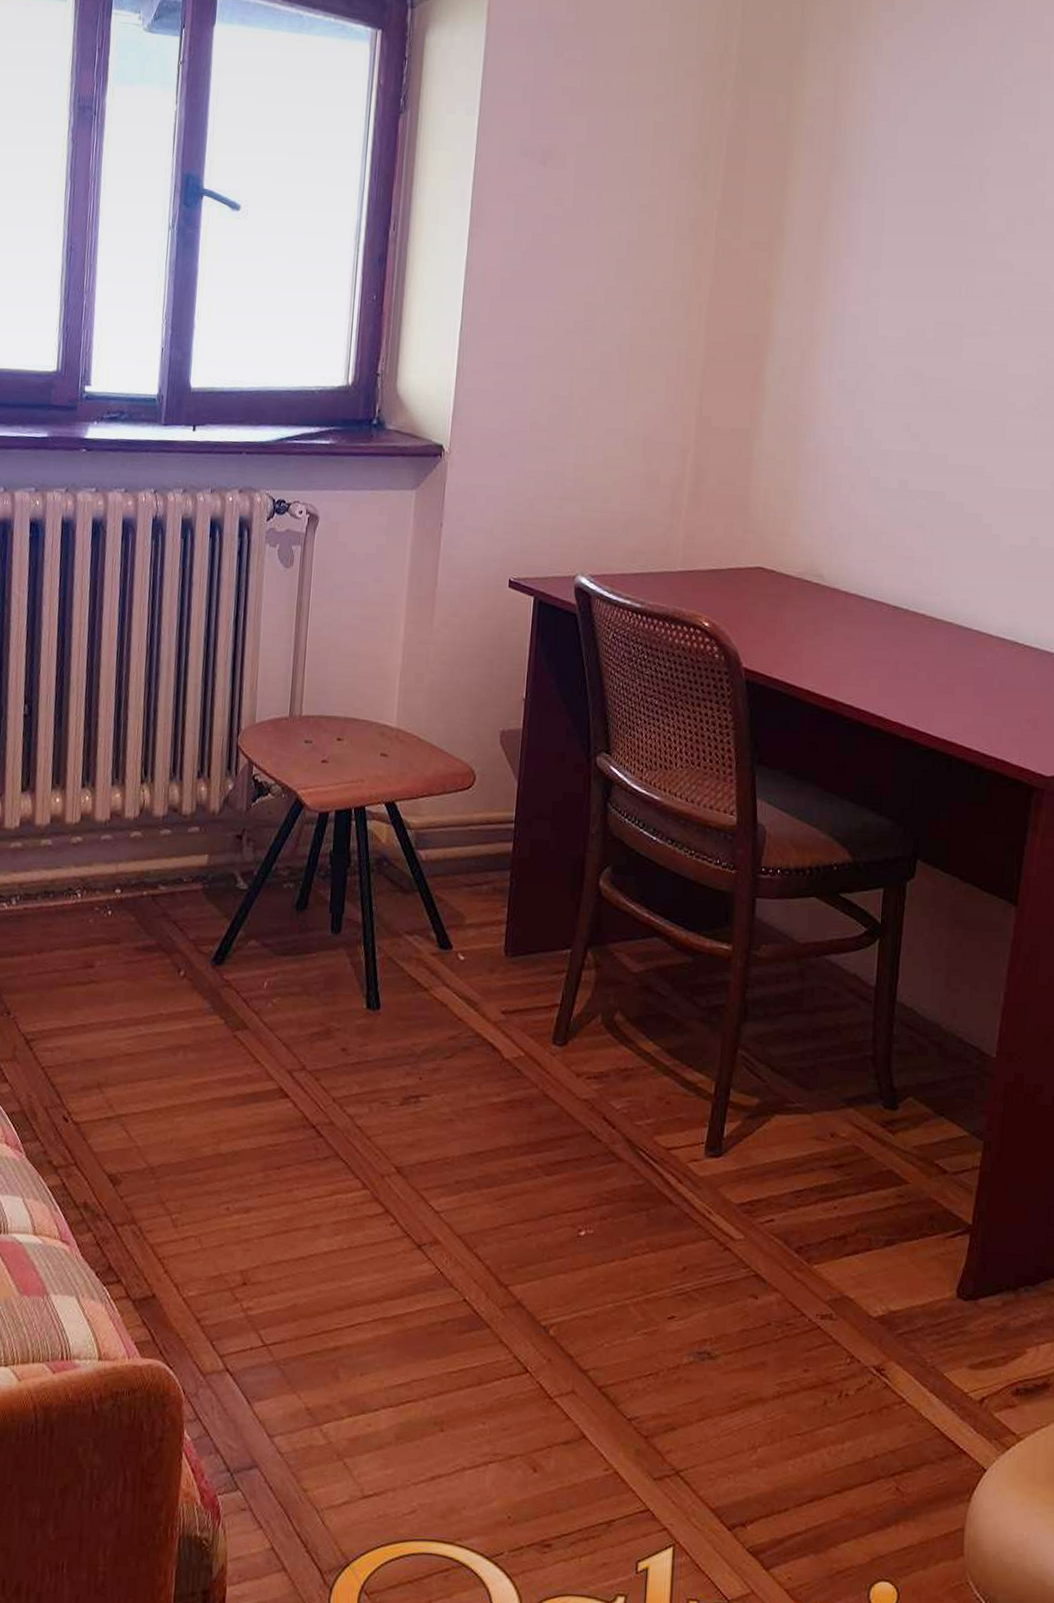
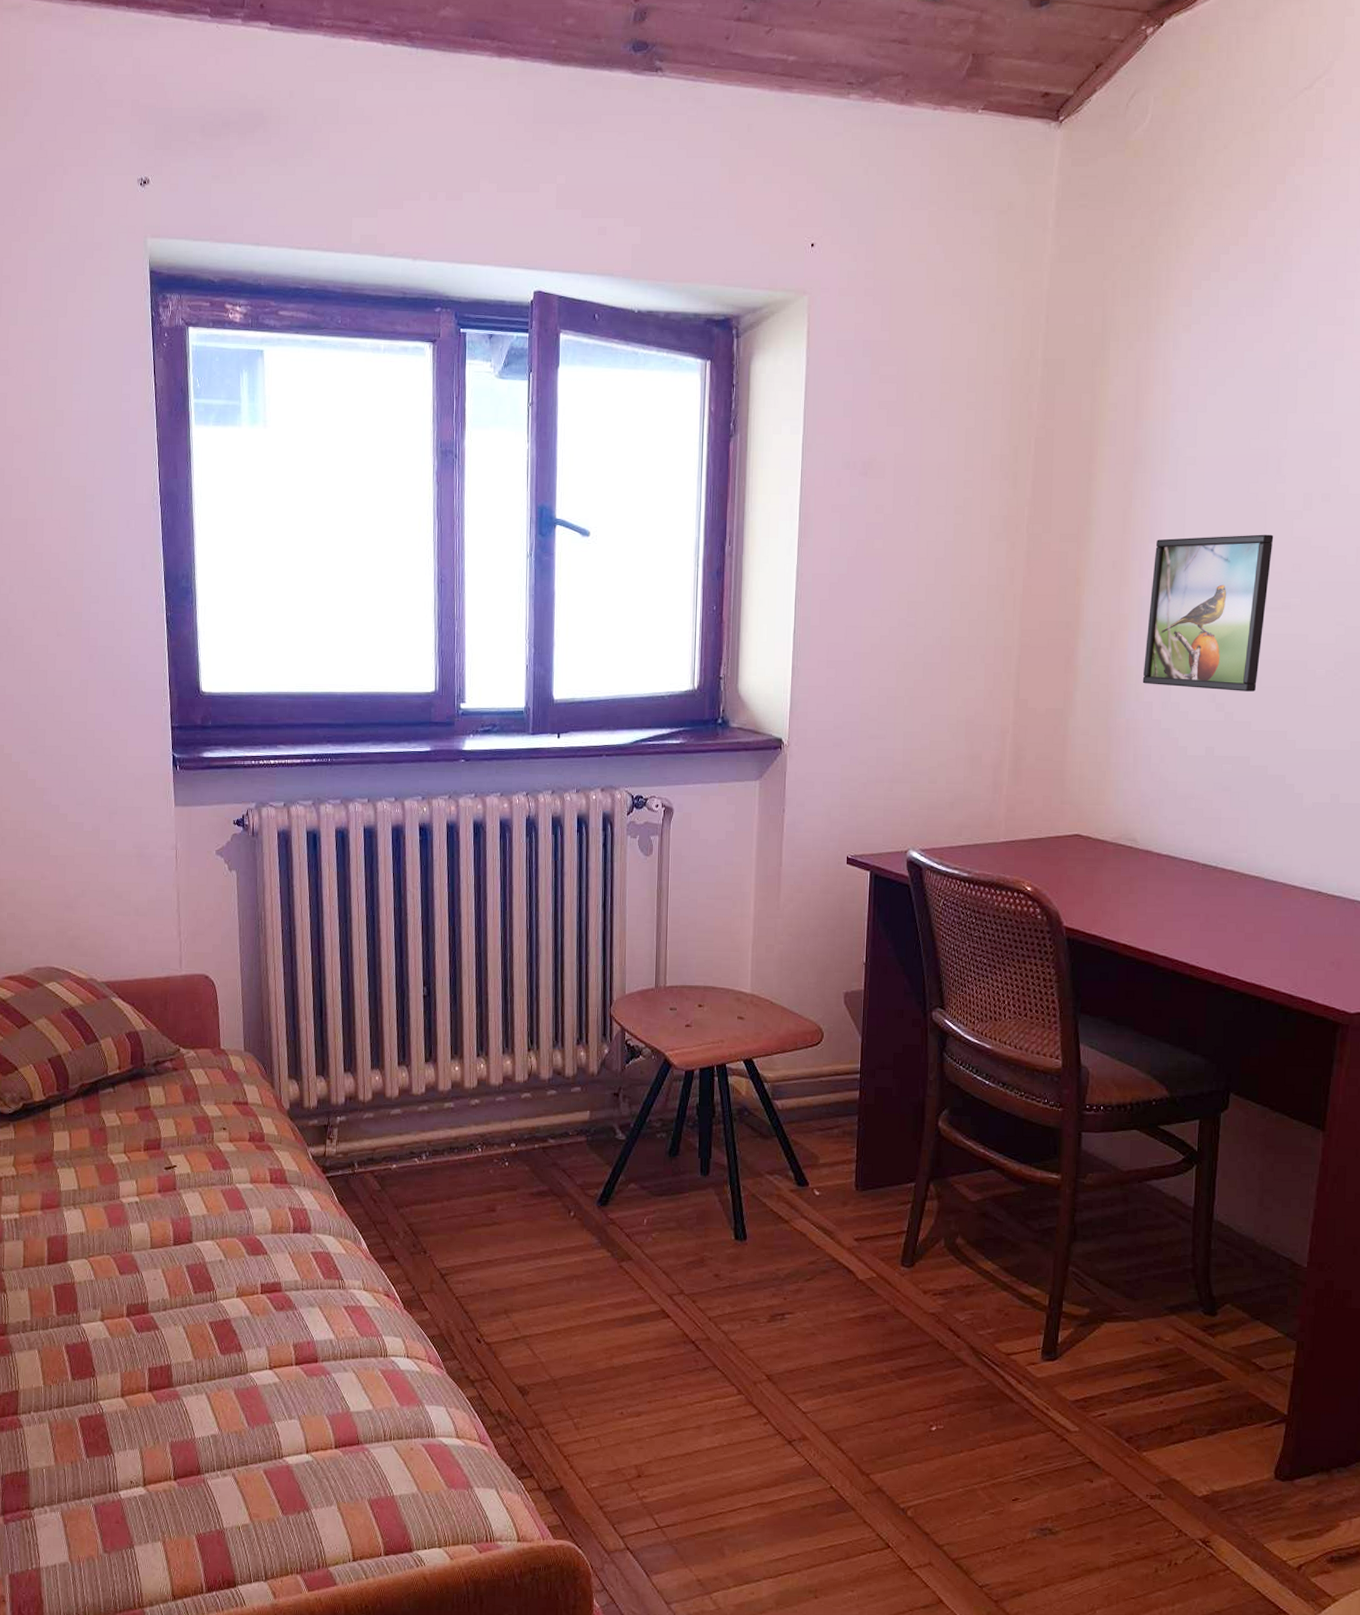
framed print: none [834,253,975,422] -> present [1142,534,1274,692]

